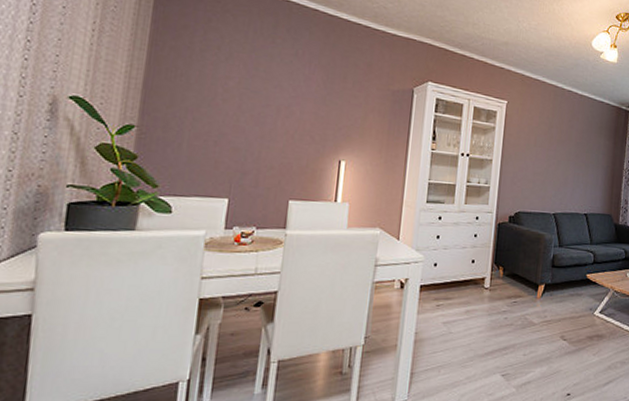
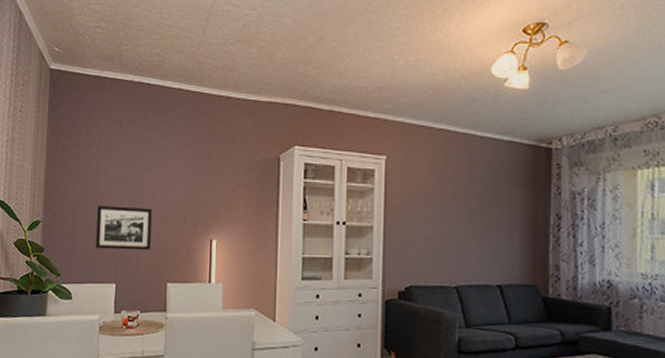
picture frame: none [206,116,277,167] -> present [96,206,152,251]

